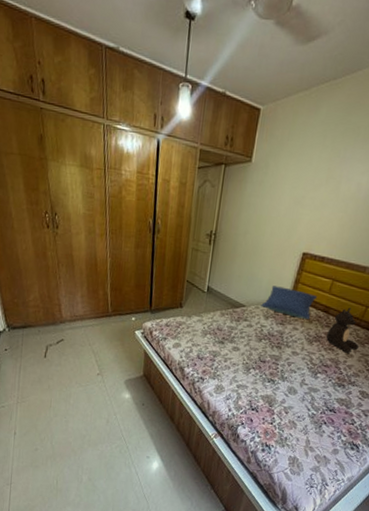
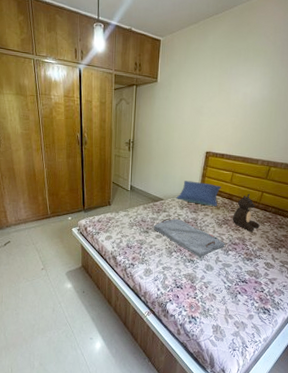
serving tray: none [231,328,315,377] -> present [154,218,225,257]

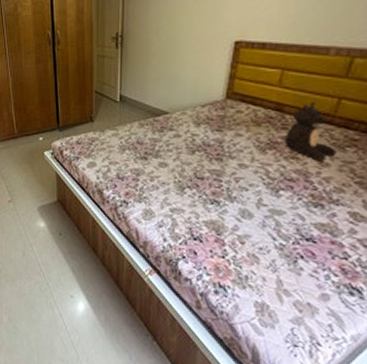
serving tray: present [154,218,225,257] -> none [155,139,273,197]
pillow: present [175,181,222,206] -> none [187,85,264,122]

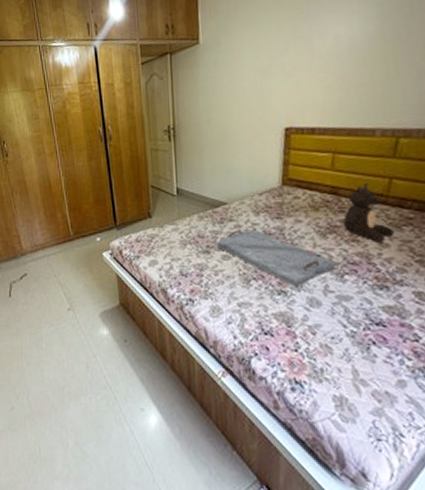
serving tray: none [155,139,273,197] -> present [217,229,337,286]

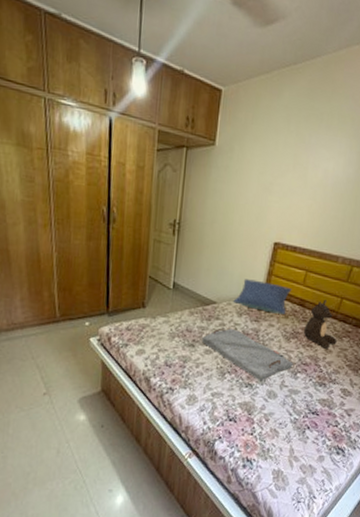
pillow: none [245,172,318,207] -> present [232,279,292,314]

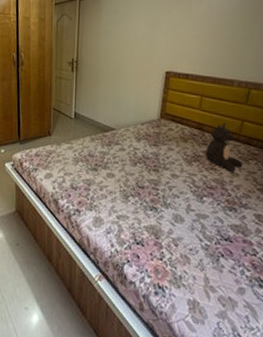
serving tray: present [202,327,293,380] -> none [104,152,198,204]
pillow: present [232,279,292,314] -> none [130,106,189,138]

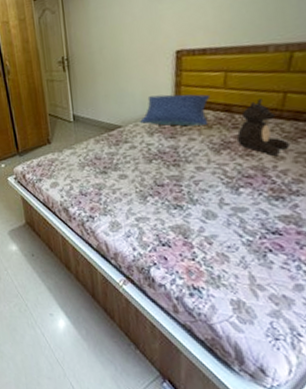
pillow: none [130,106,189,138] -> present [139,94,211,127]

